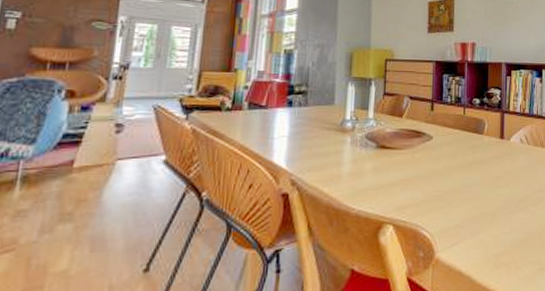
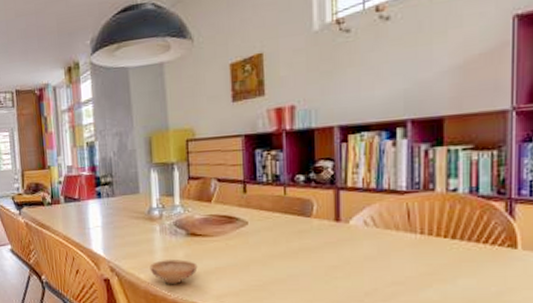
bowl: none [335,172,384,197] -> present [149,260,198,284]

